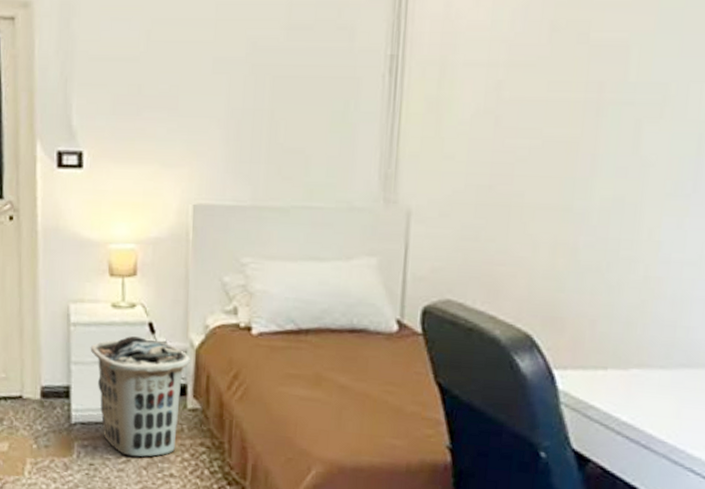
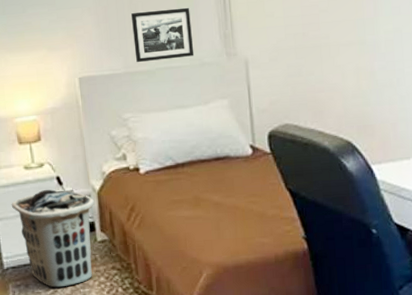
picture frame: none [267,132,346,197] -> present [131,7,195,63]

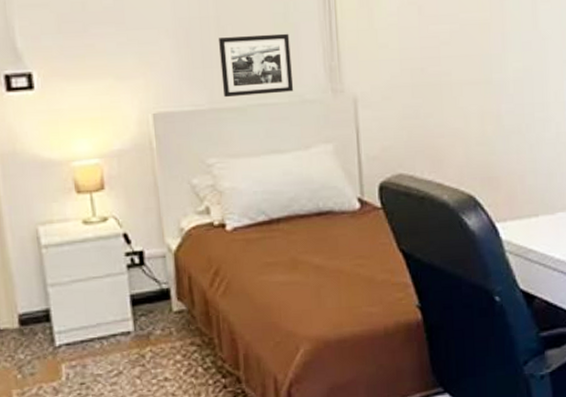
clothes hamper: present [11,190,94,288] -> none [65,249,170,368]

